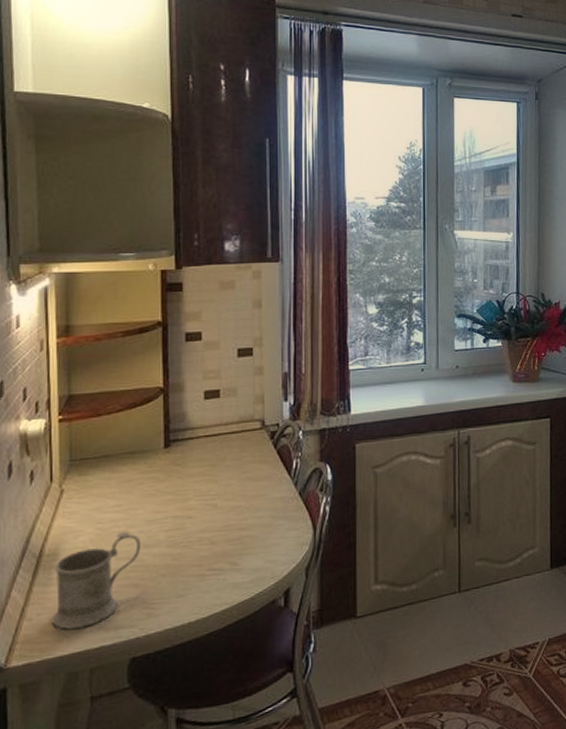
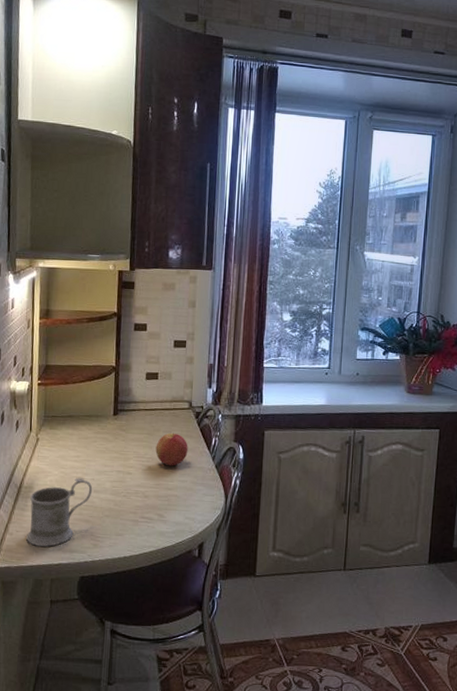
apple: none [222,460,263,501] -> present [155,433,188,466]

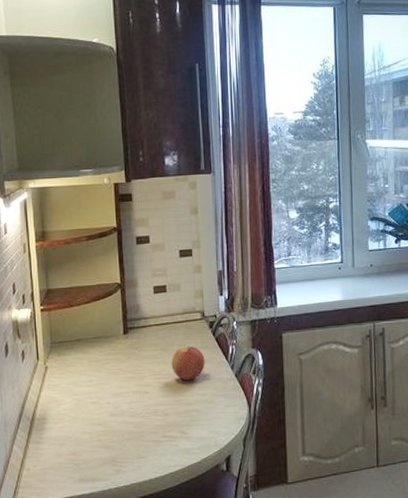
mug: present [26,478,93,547] -> none [44,403,110,479]

